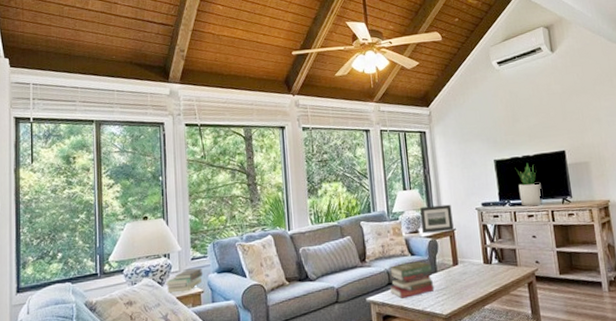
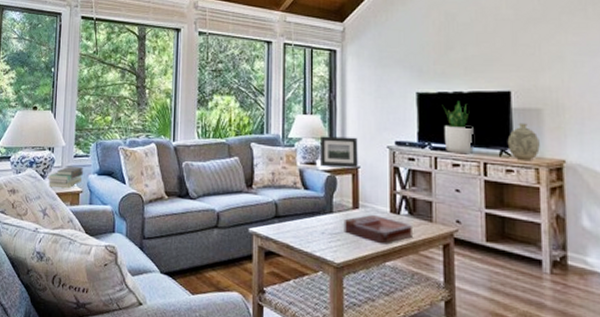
books: present [390,261,435,299] -> none [277,197,328,236]
decorative tray: none [447,267,503,292] -> present [344,214,412,244]
decorative vase: none [566,174,591,206] -> present [507,122,540,162]

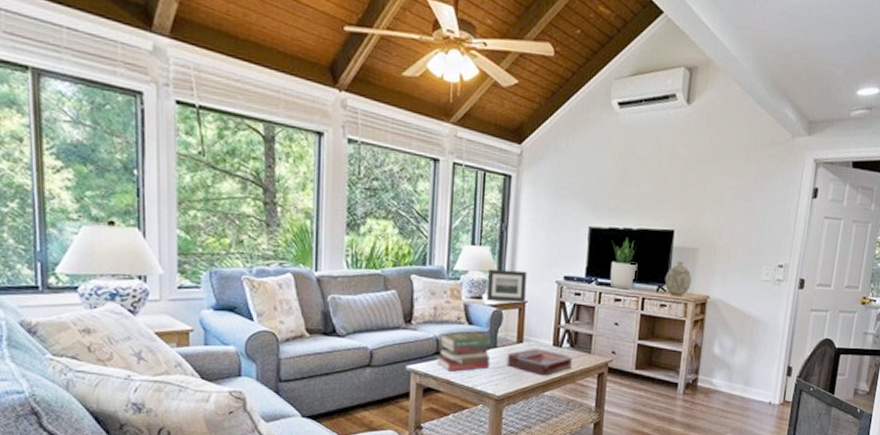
books: present [48,166,83,189] -> none [140,299,193,327]
books: none [277,197,328,236] -> present [437,332,492,372]

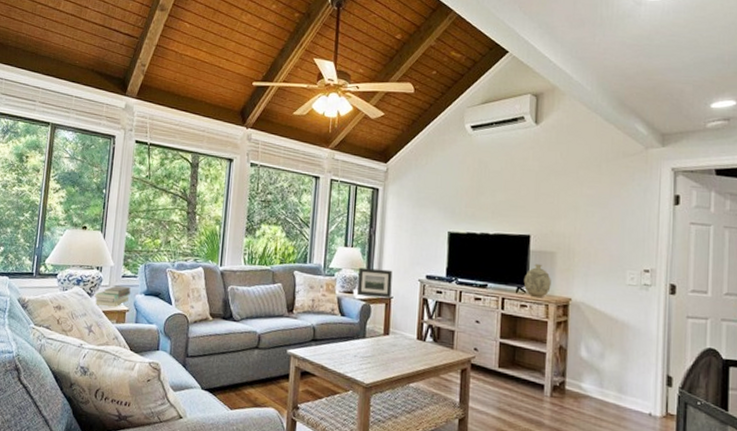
books: none [140,299,193,327] -> present [95,285,131,307]
books: present [437,332,492,372] -> none [313,322,361,358]
decorative tray: present [506,348,572,376] -> none [374,340,435,368]
planter: present [610,237,637,290] -> none [469,241,496,290]

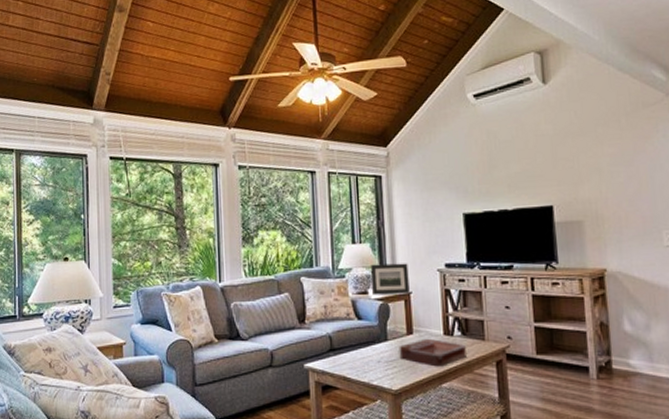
books: present [95,285,131,307] -> none [86,317,125,343]
decorative tray: none [374,340,435,368] -> present [399,338,466,367]
decorative vase: present [523,263,551,299] -> none [552,235,583,274]

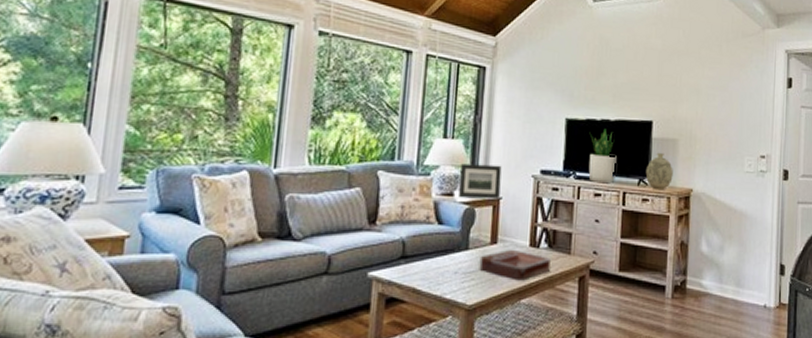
planter: none [488,218,521,272] -> present [588,128,617,184]
decorative vase: none [552,235,583,274] -> present [645,152,673,191]

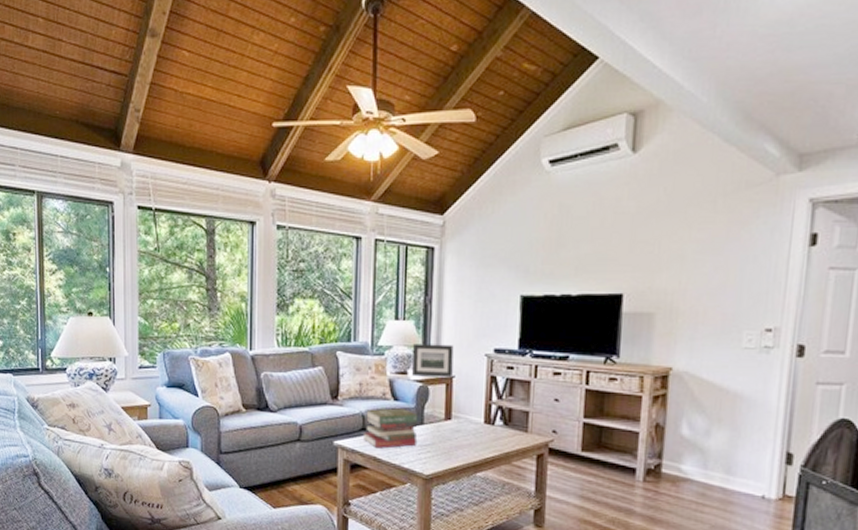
books: none [403,233,464,278] -> present [364,408,419,448]
decorative tray: present [479,249,551,281] -> none [434,425,506,455]
planter: present [588,128,617,184] -> none [546,304,579,363]
decorative vase: present [645,152,673,191] -> none [613,328,648,370]

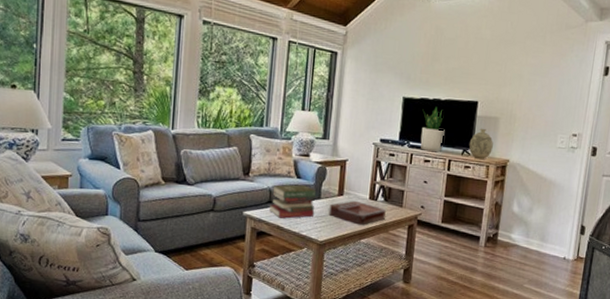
picture frame: present [412,343,454,378] -> none [313,131,349,161]
decorative tray: none [434,425,506,455] -> present [328,200,386,225]
planter: none [546,304,579,363] -> present [420,106,445,153]
decorative vase: none [613,328,648,370] -> present [469,128,493,160]

